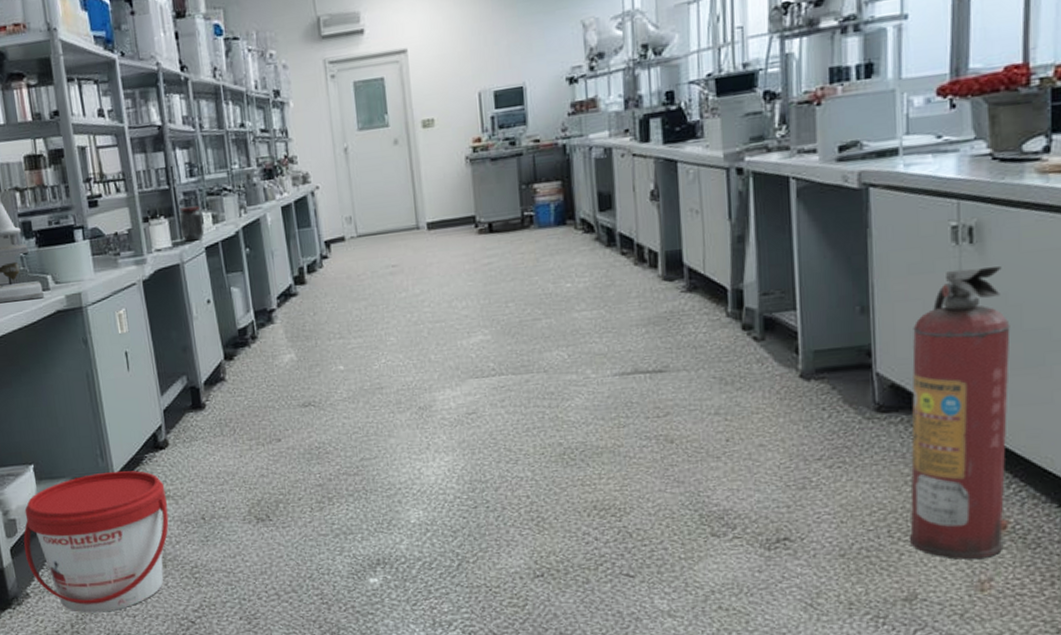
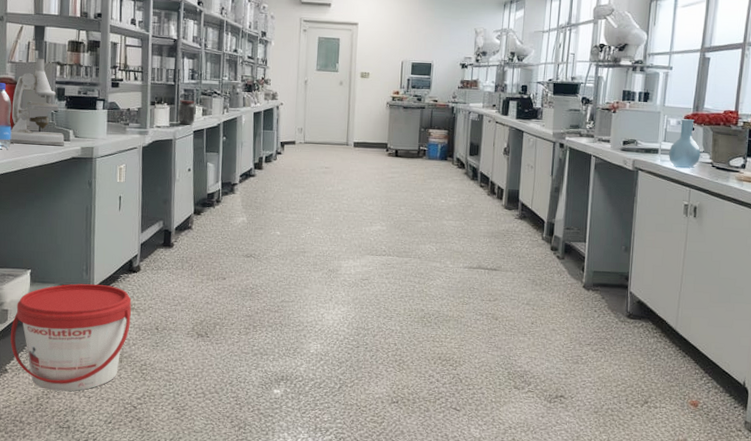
fire extinguisher: present [909,266,1010,559] -> none [638,232,712,425]
flask: none [915,91,971,171] -> present [668,119,701,168]

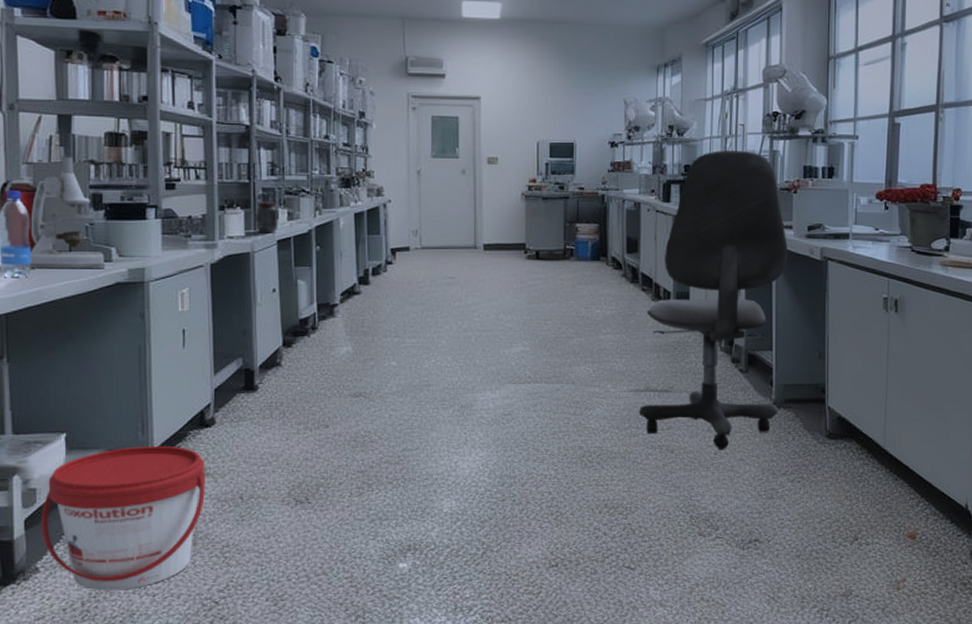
office chair: none [471,74,605,321] -> present [638,149,788,450]
flask: present [668,119,701,168] -> none [860,197,898,254]

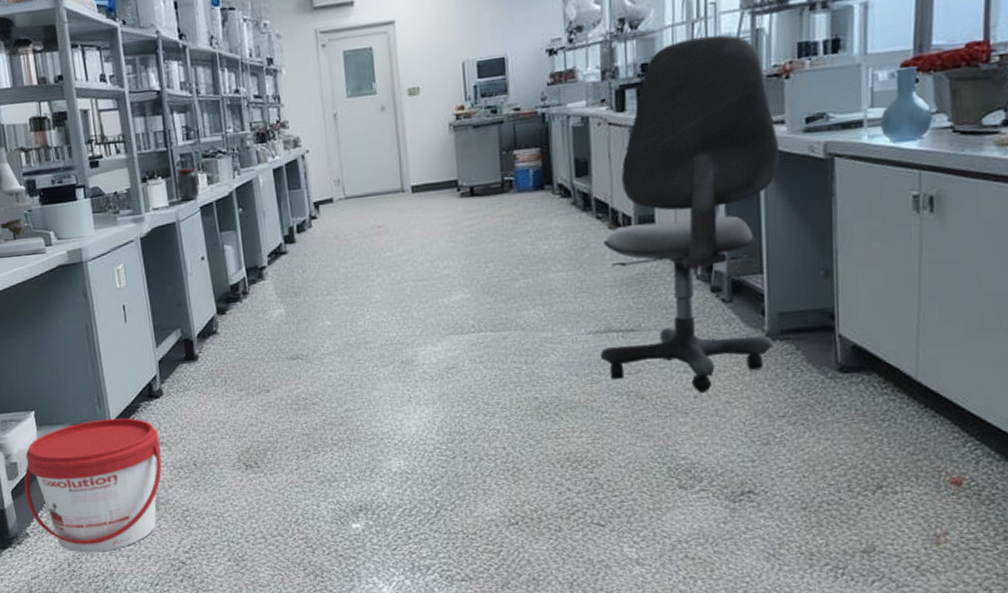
flask: none [860,197,898,254] -> present [879,66,933,142]

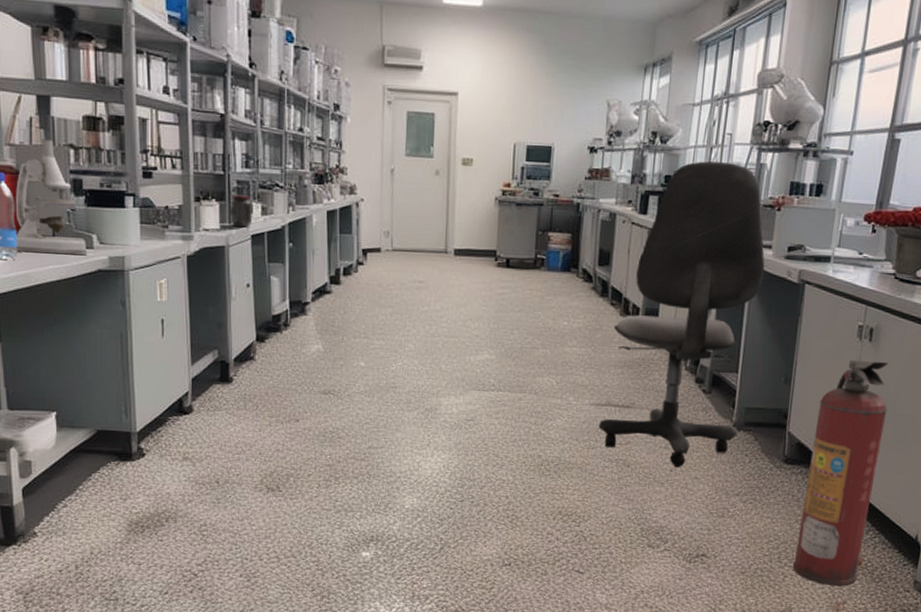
bucket: present [24,418,162,553] -> none [37,428,184,558]
fire extinguisher: none [868,234,968,514] -> present [792,359,888,586]
flask: present [879,66,933,142] -> none [842,218,882,280]

